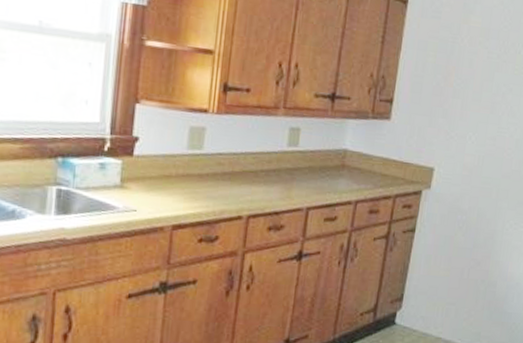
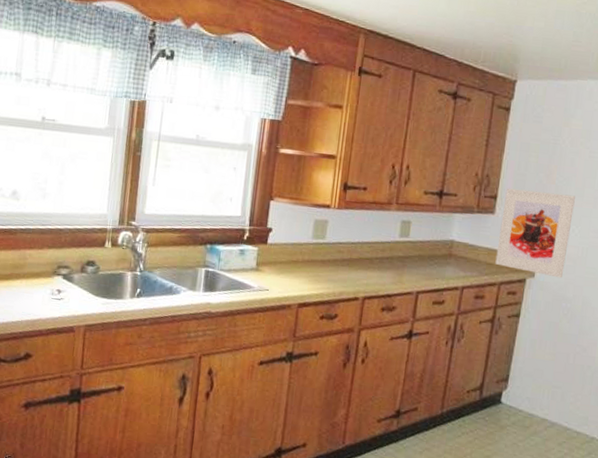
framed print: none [390,91,473,189] -> present [495,188,575,278]

